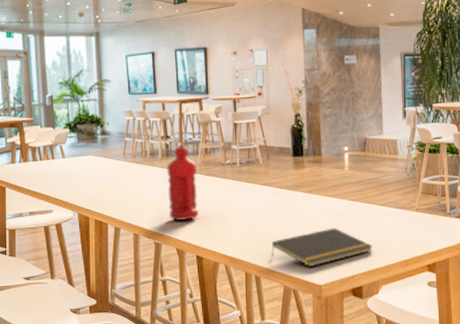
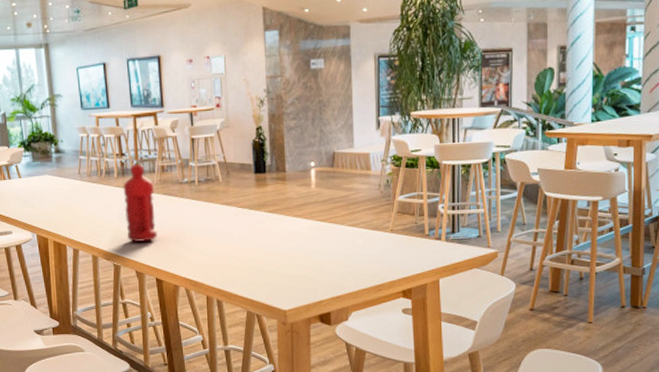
notepad: present [271,228,373,268] -> none [233,250,342,292]

